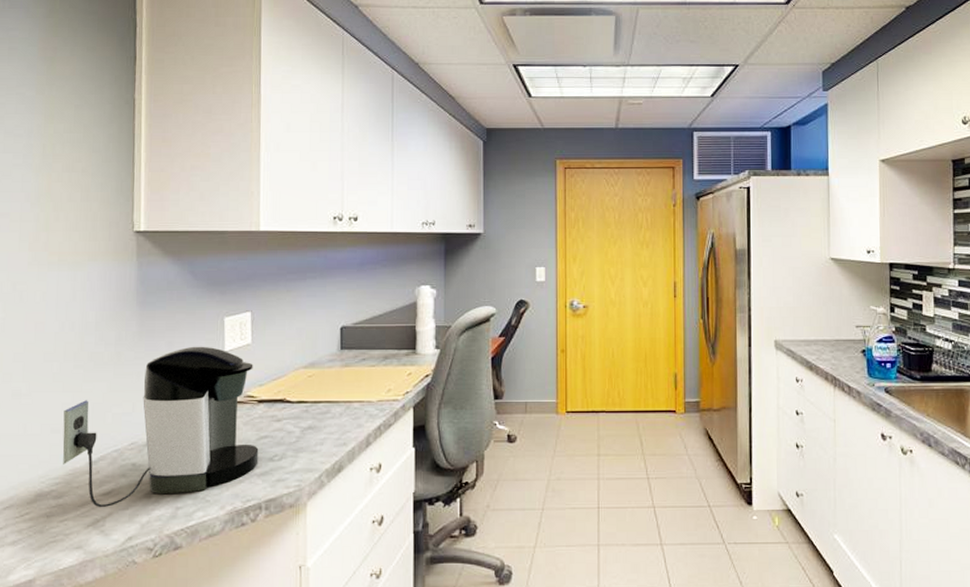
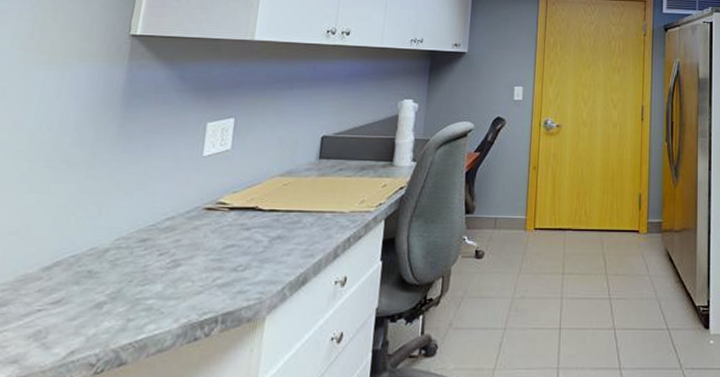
coffee maker: present [62,346,259,508] -> none [14,150,230,318]

